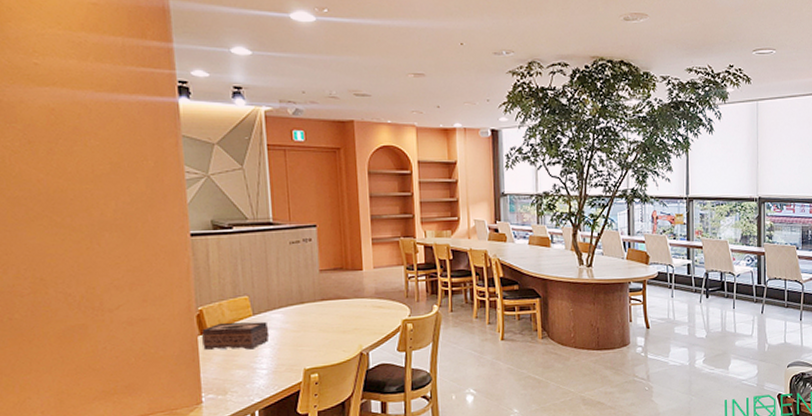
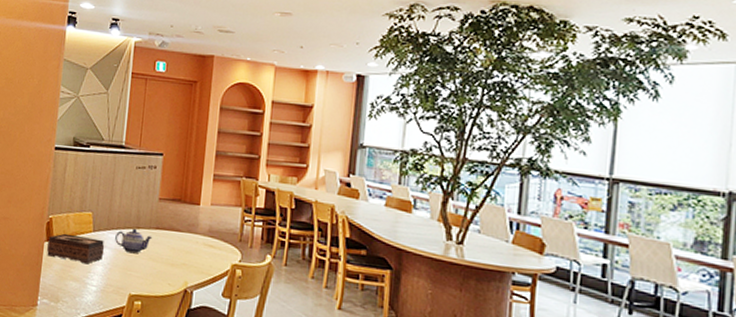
teapot: none [279,304,320,329] -> present [115,228,153,254]

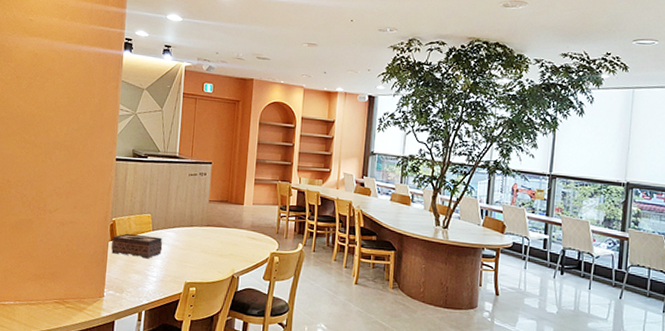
teapot: present [115,228,153,254] -> none [172,226,204,248]

